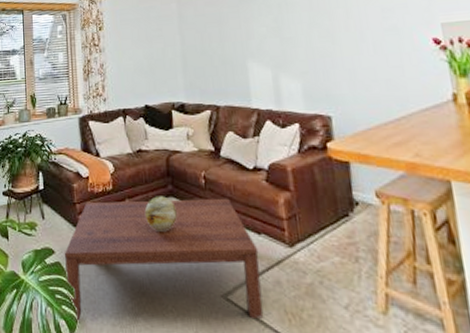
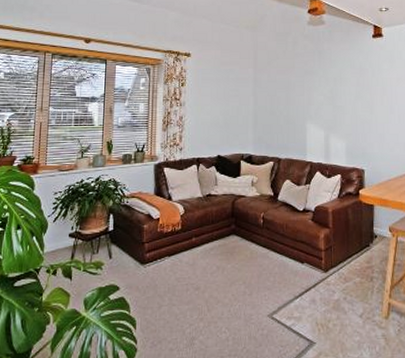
coffee table: present [64,198,264,321] -> none [128,234,301,350]
decorative sphere: present [144,196,177,232] -> none [208,234,237,265]

